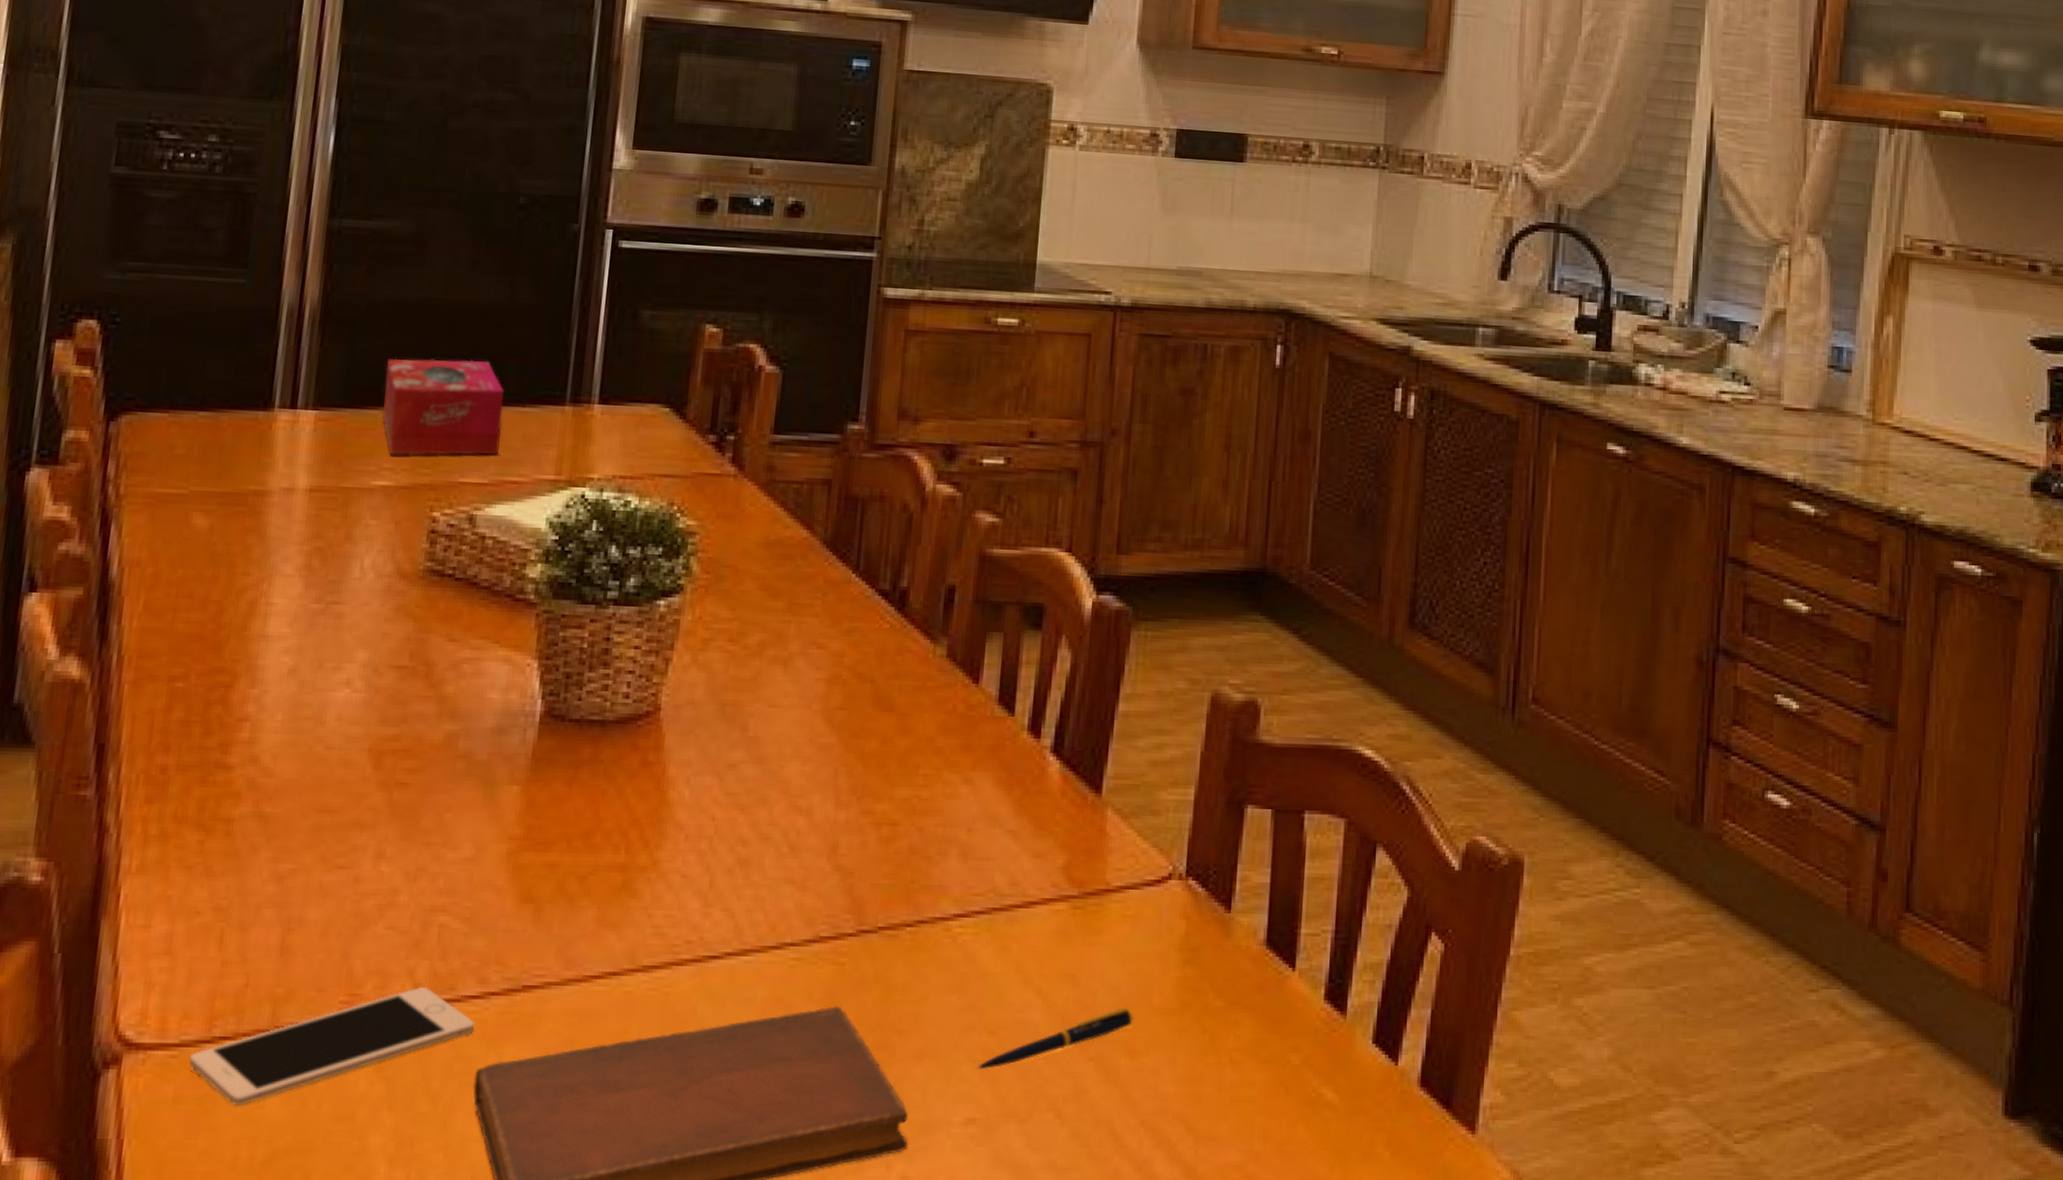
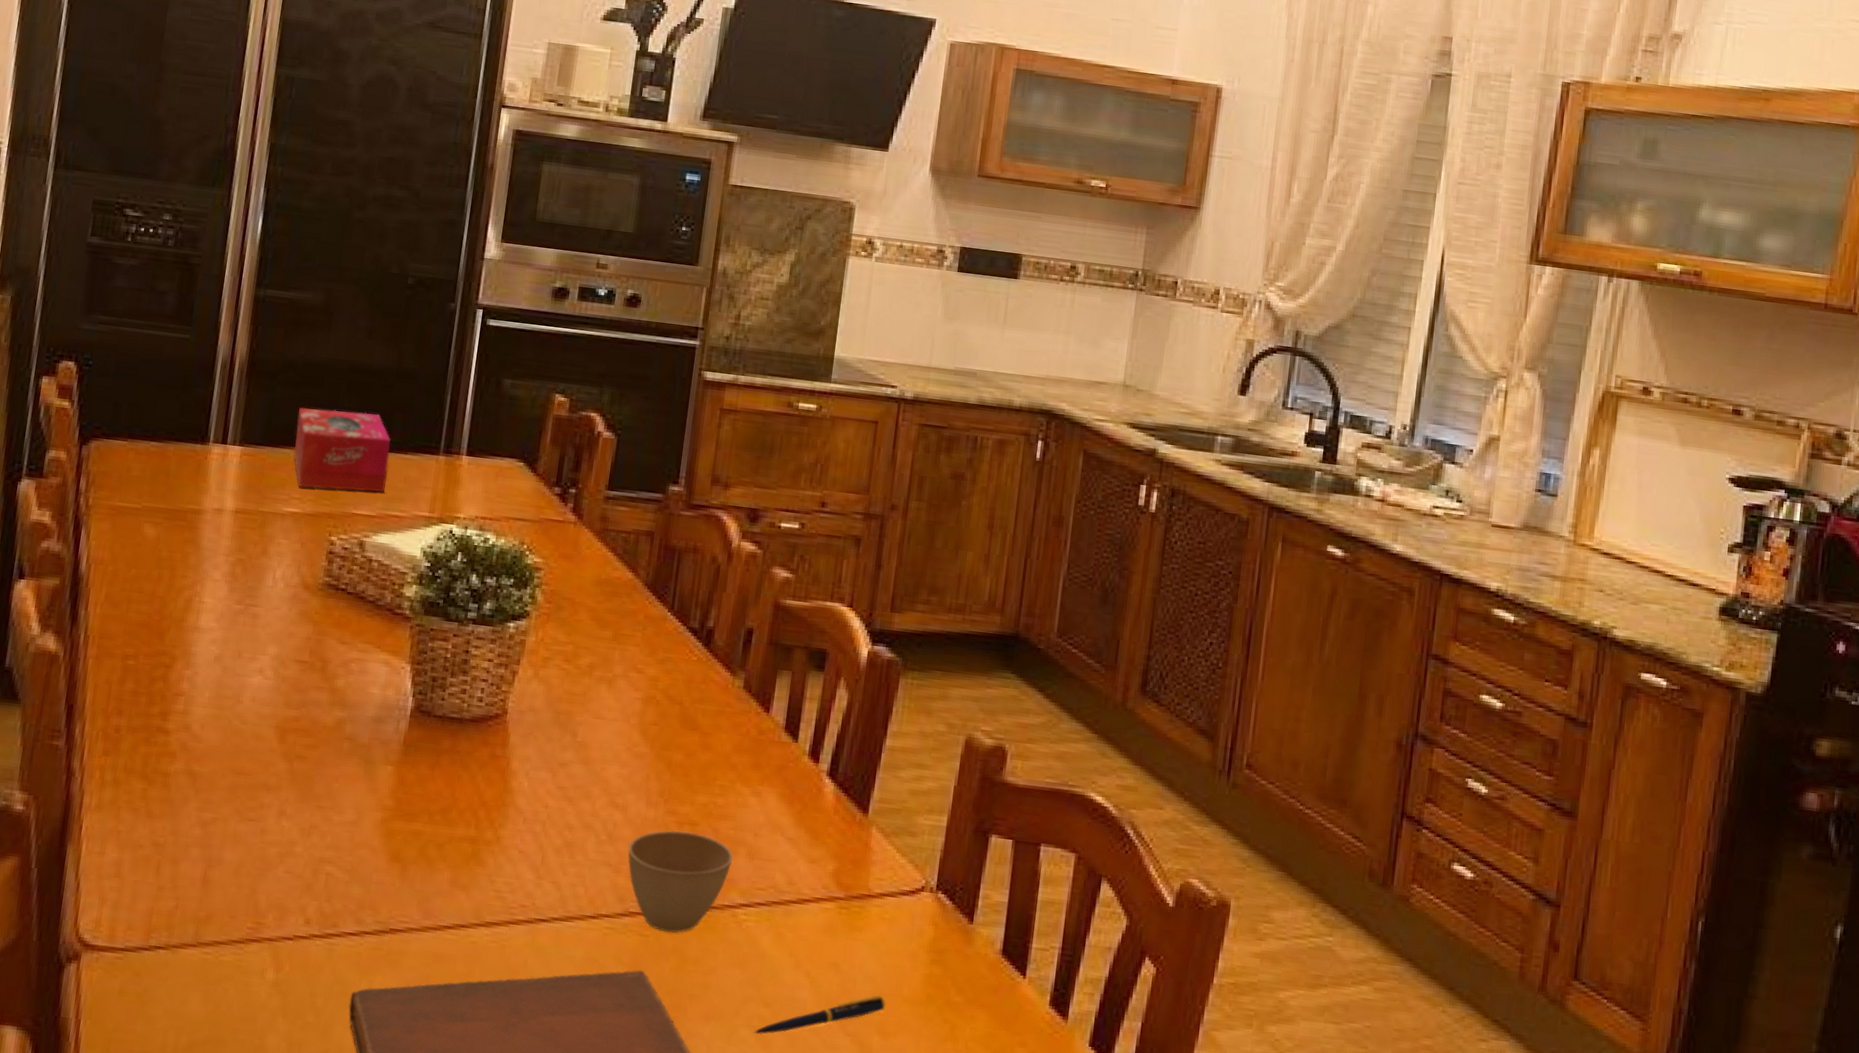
cell phone: present [189,986,475,1106] -> none [131,921,352,1002]
cup: none [815,833,944,958] -> present [628,830,734,934]

